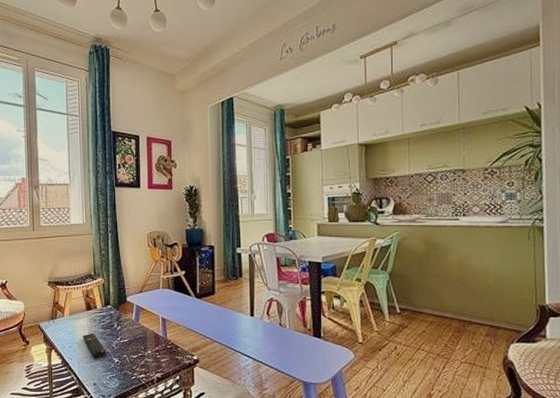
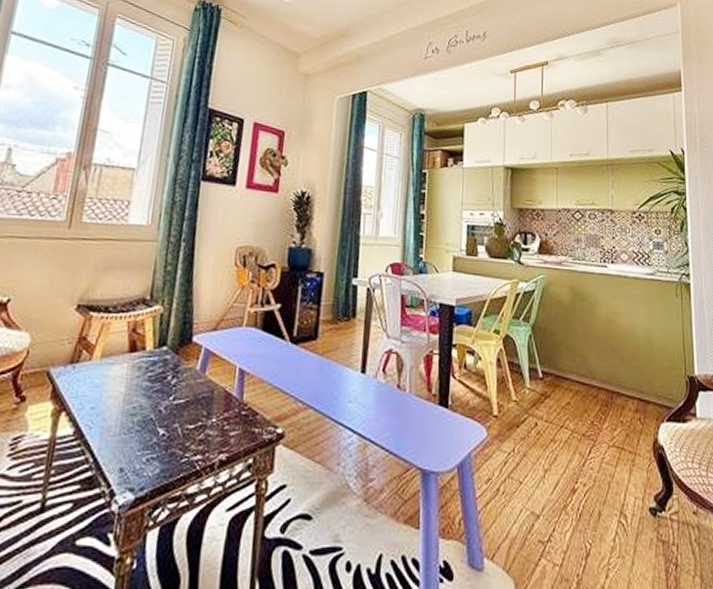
remote control: present [82,333,106,358] -> none [114,387,148,427]

